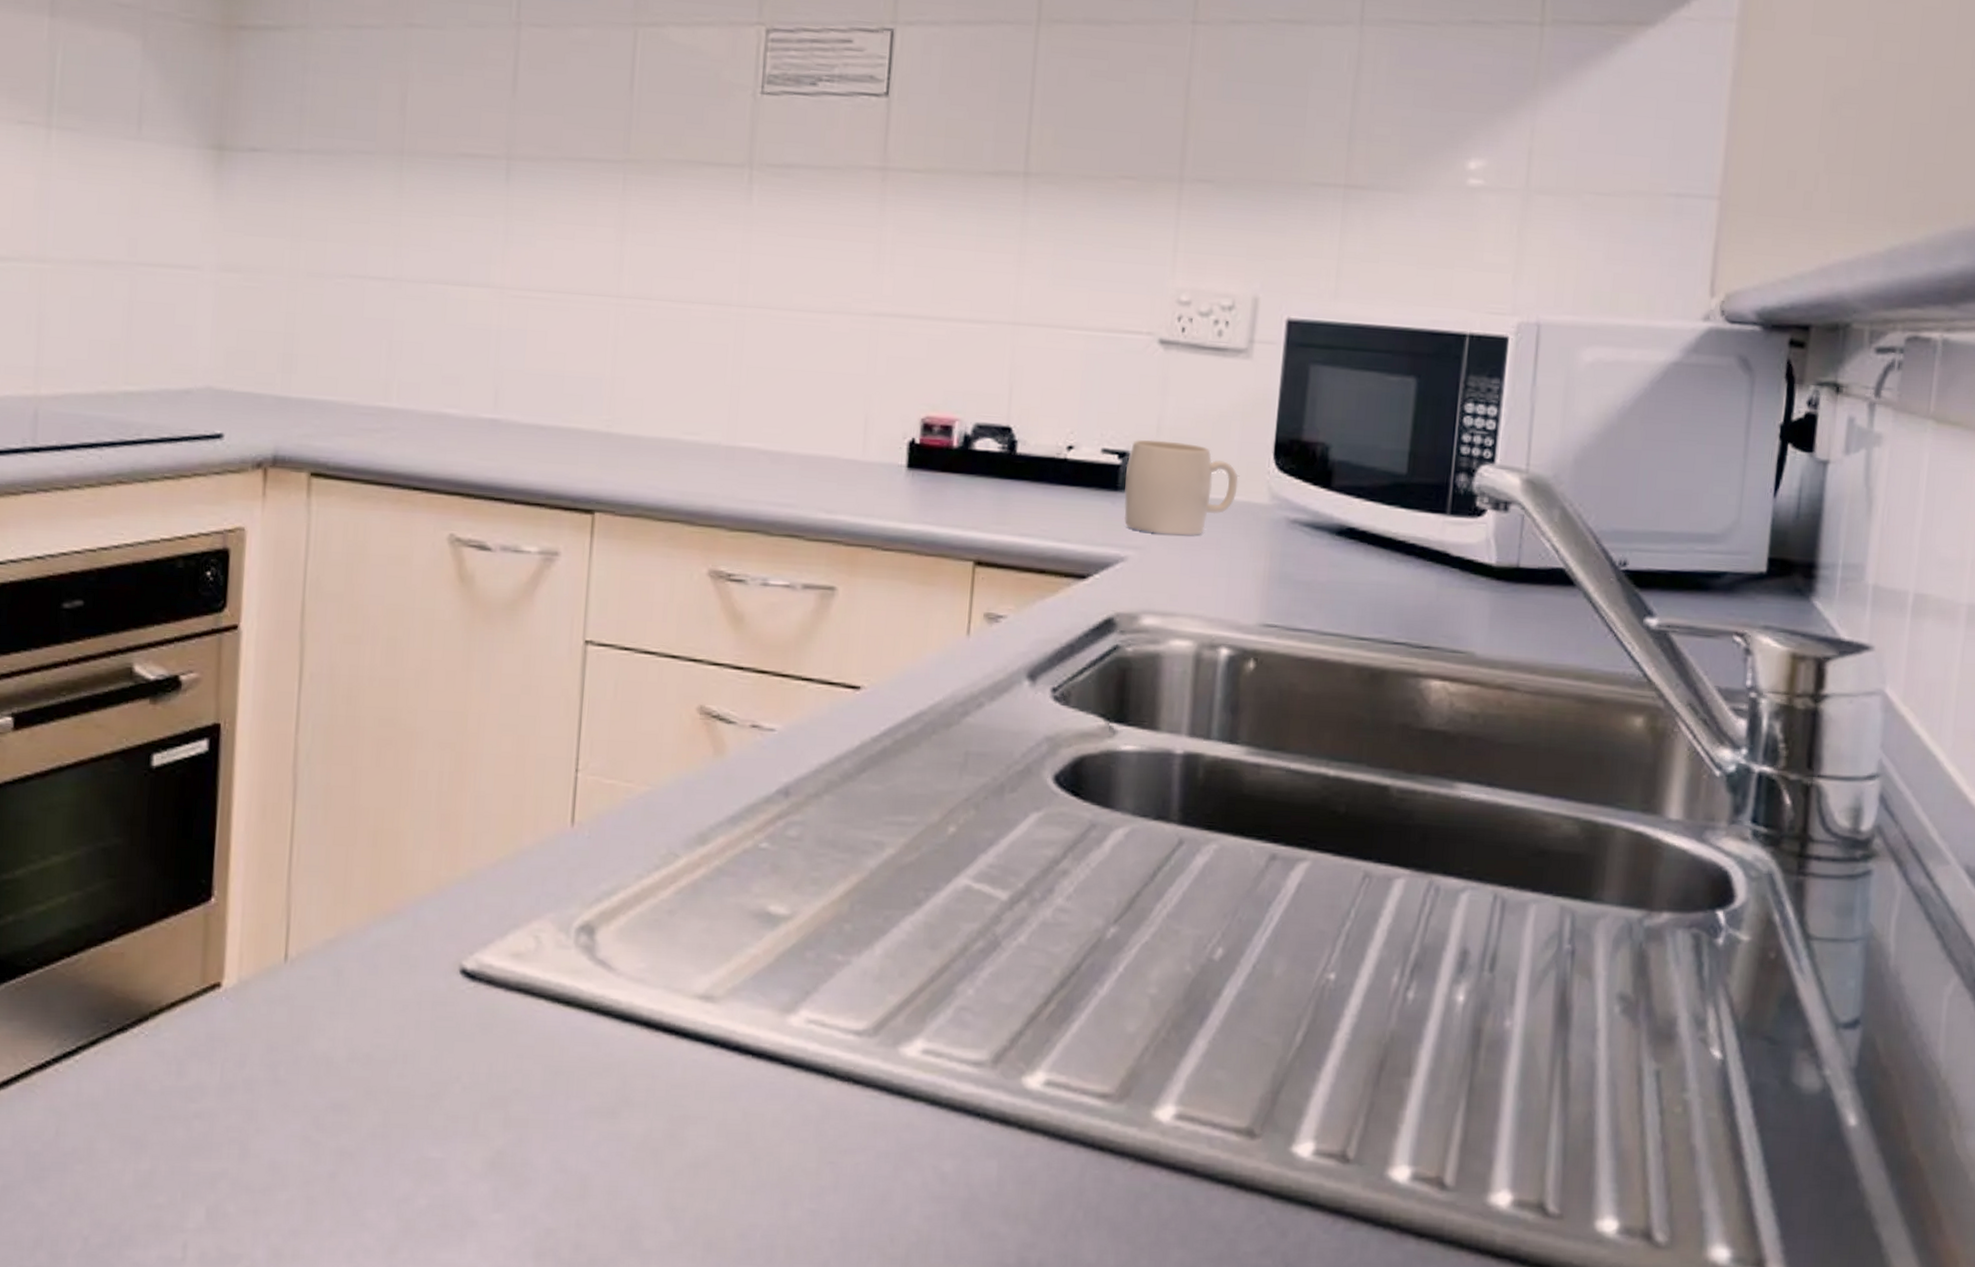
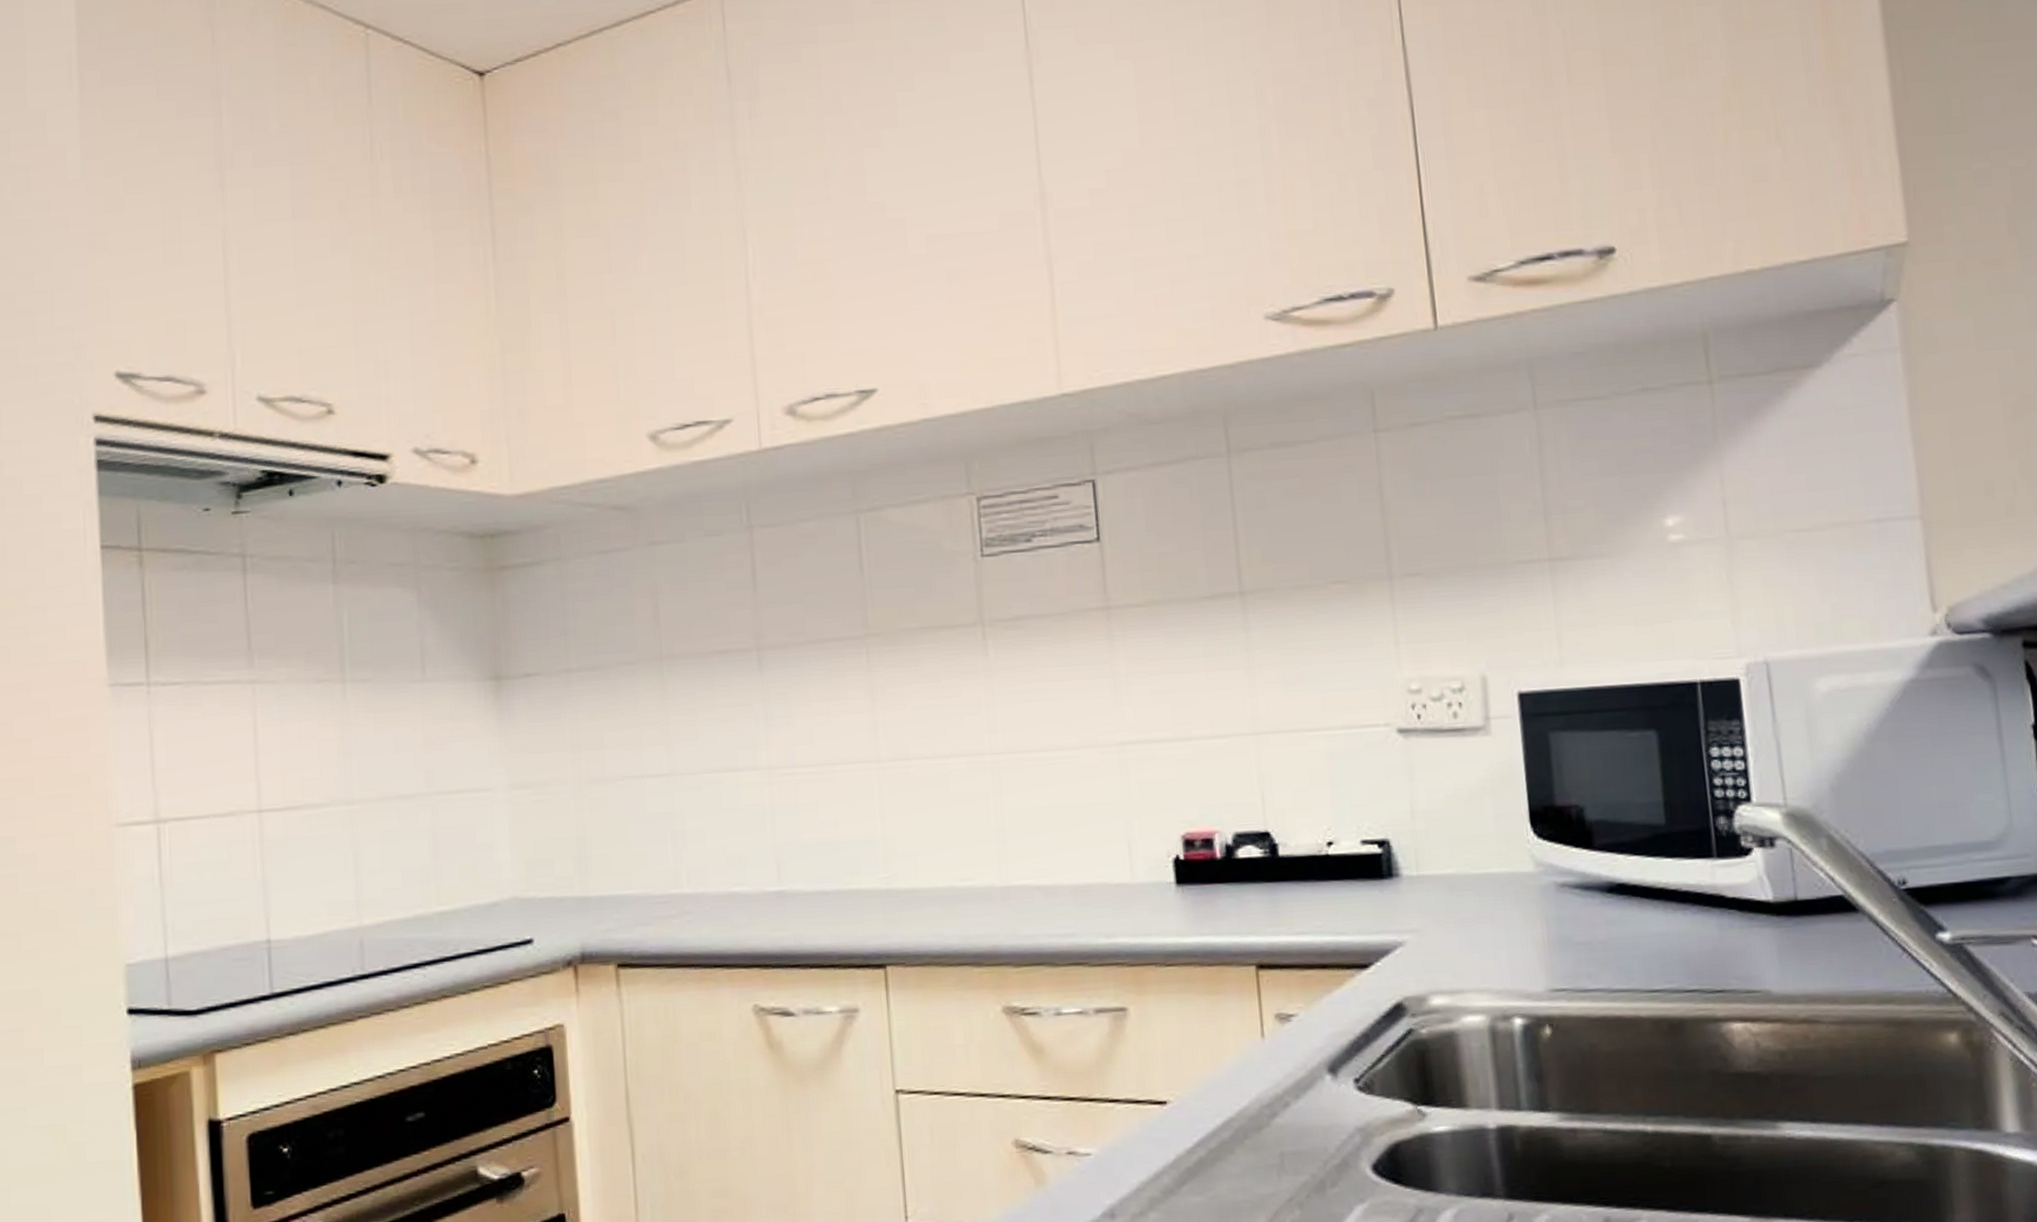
mug: present [1124,439,1238,536] -> none [1387,824,1501,915]

